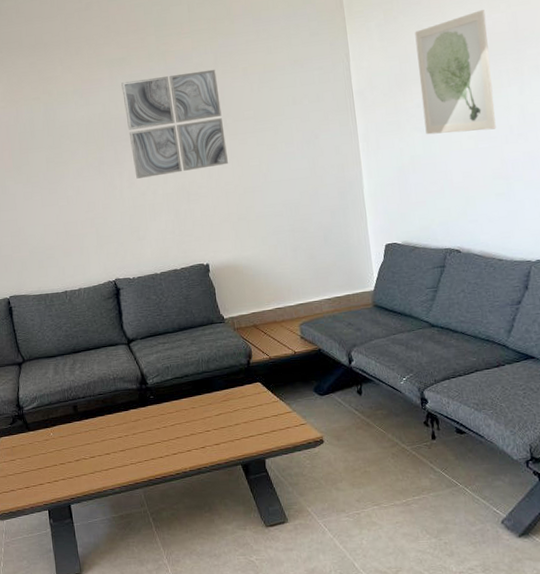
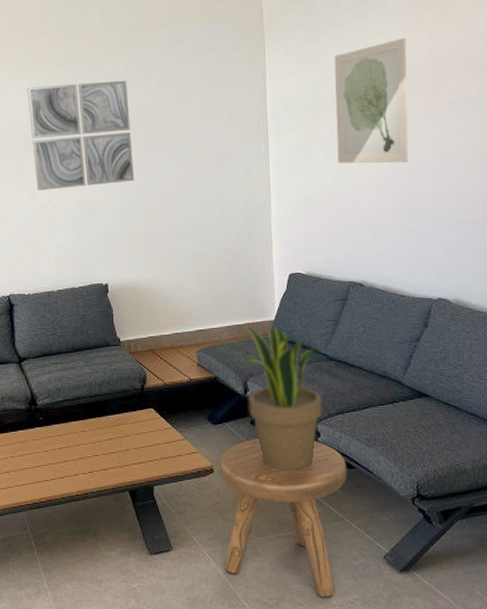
stool: none [329,408,458,565] -> present [220,438,347,597]
potted plant: none [344,295,429,439] -> present [243,324,322,471]

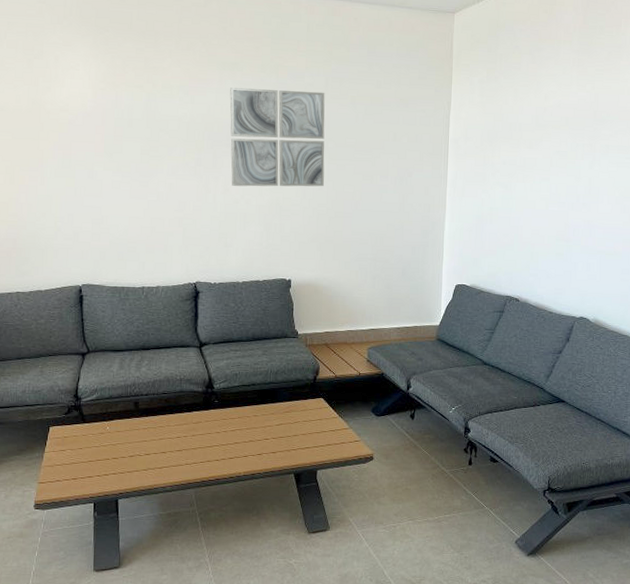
stool: present [220,438,347,597] -> none [375,431,491,576]
potted plant: present [243,324,322,471] -> none [408,327,474,462]
wall art: present [334,38,409,164] -> none [506,86,573,196]

